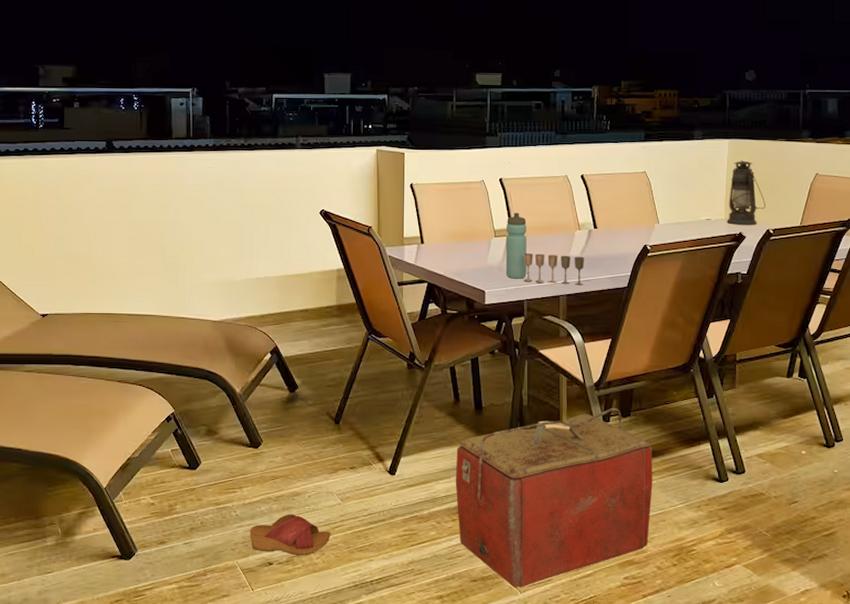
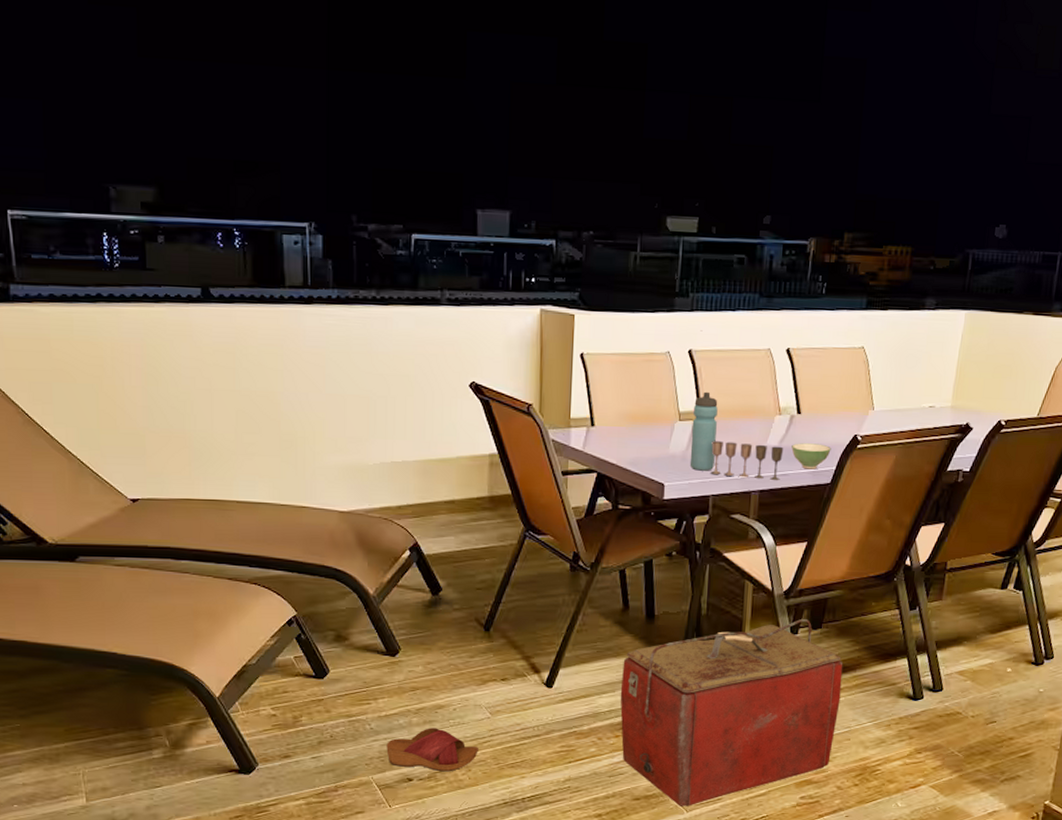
bowl: none [591,253,625,276] -> present [791,443,831,470]
lantern: present [727,160,765,226] -> none [953,336,1001,416]

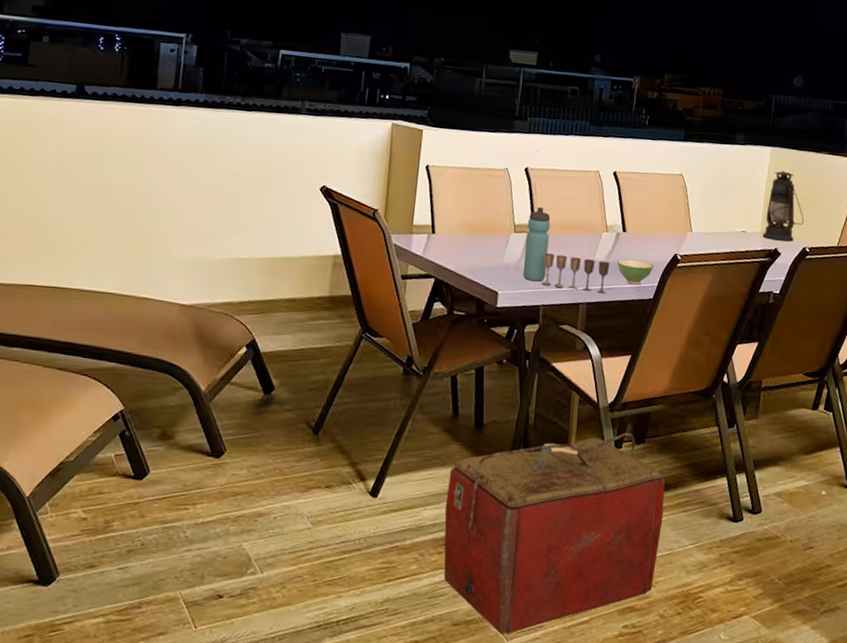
sandal: present [386,728,478,772] -> none [199,538,296,589]
lantern: none [953,336,1001,416] -> present [762,170,804,243]

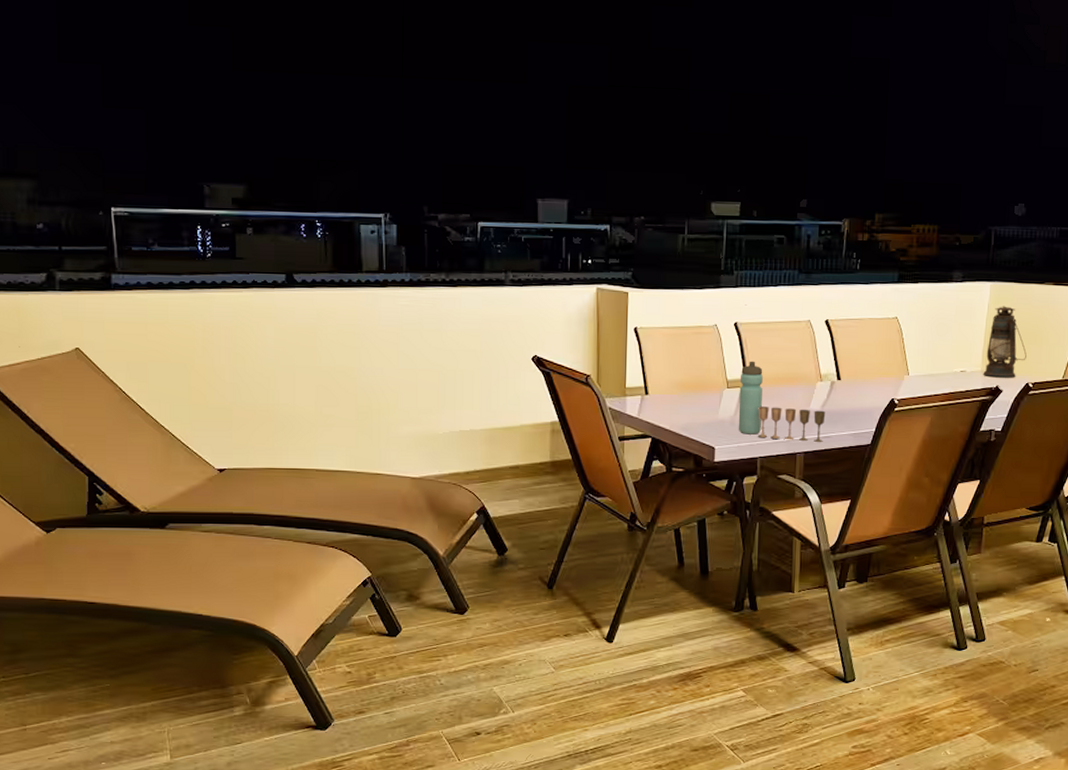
cooler: present [443,432,666,634] -> none [677,572,889,757]
bowl: present [617,259,654,285] -> none [833,407,870,432]

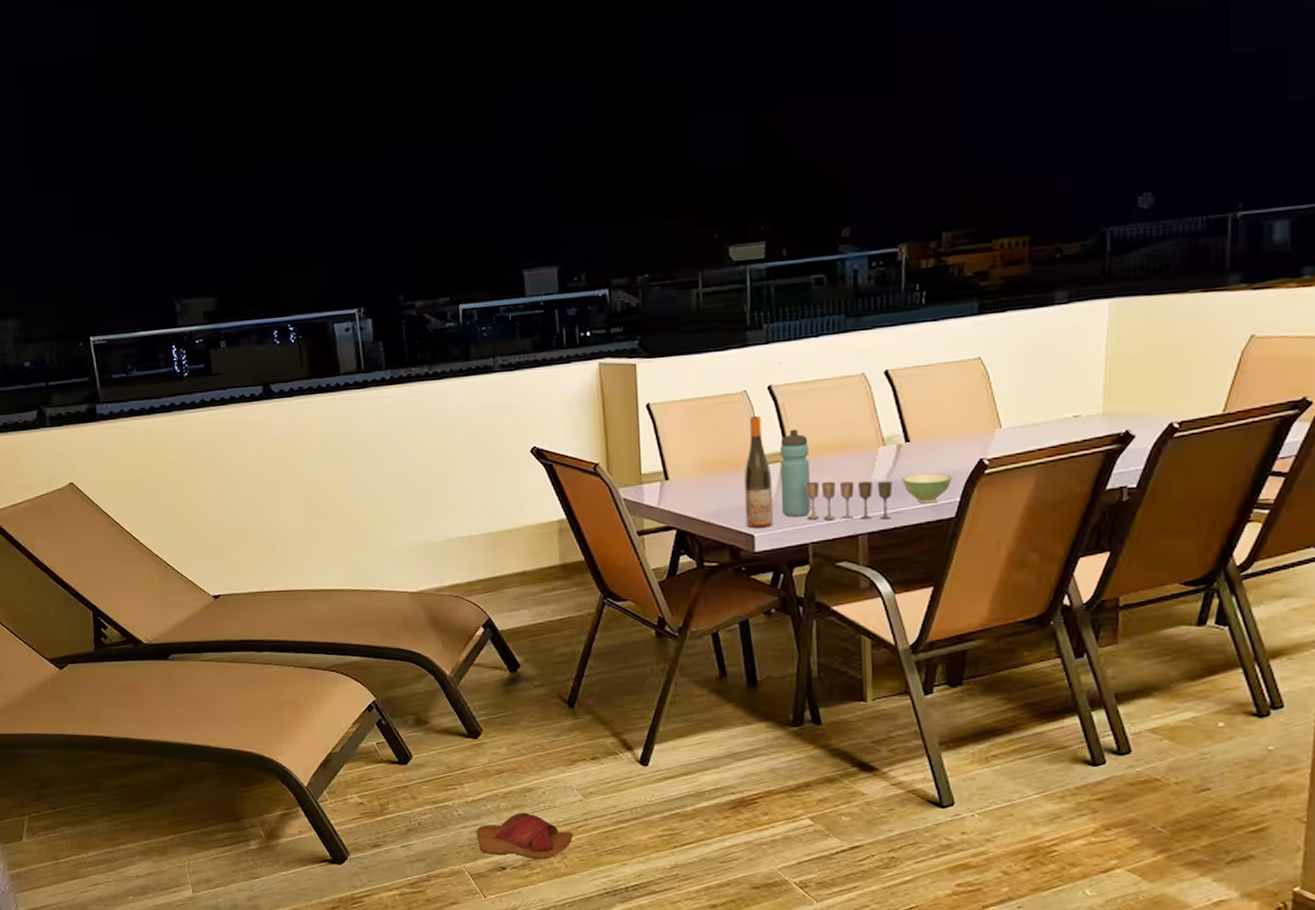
sandal: none [455,683,543,726] -> present [476,812,573,860]
wine bottle: none [708,347,733,441] -> present [743,416,774,528]
bowl: none [833,407,870,432] -> present [902,473,952,504]
lantern: present [983,306,1027,379] -> none [1106,327,1167,422]

